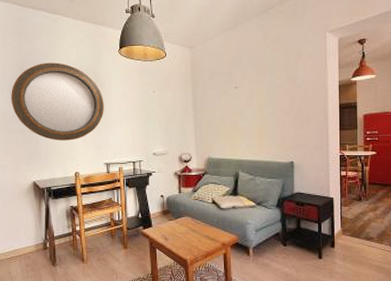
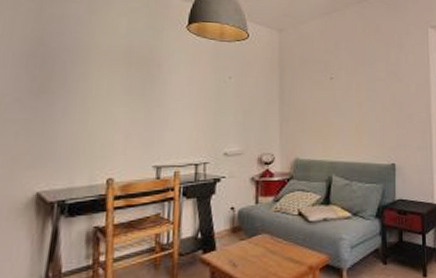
home mirror: present [11,62,104,141] -> none [15,32,161,136]

